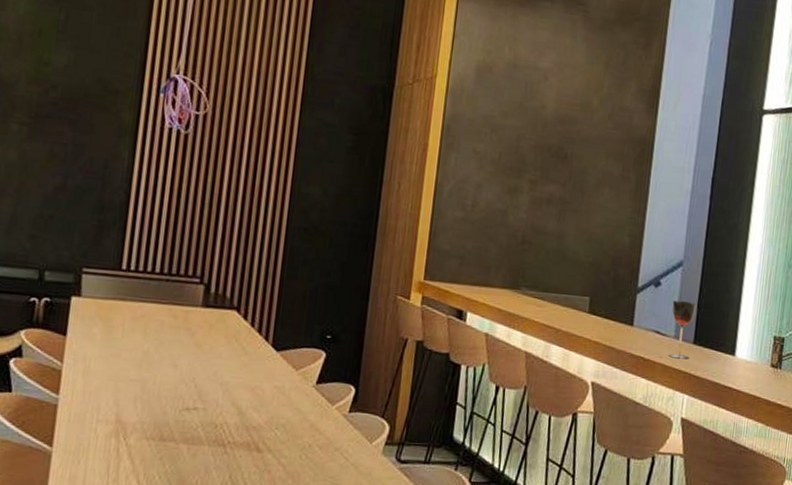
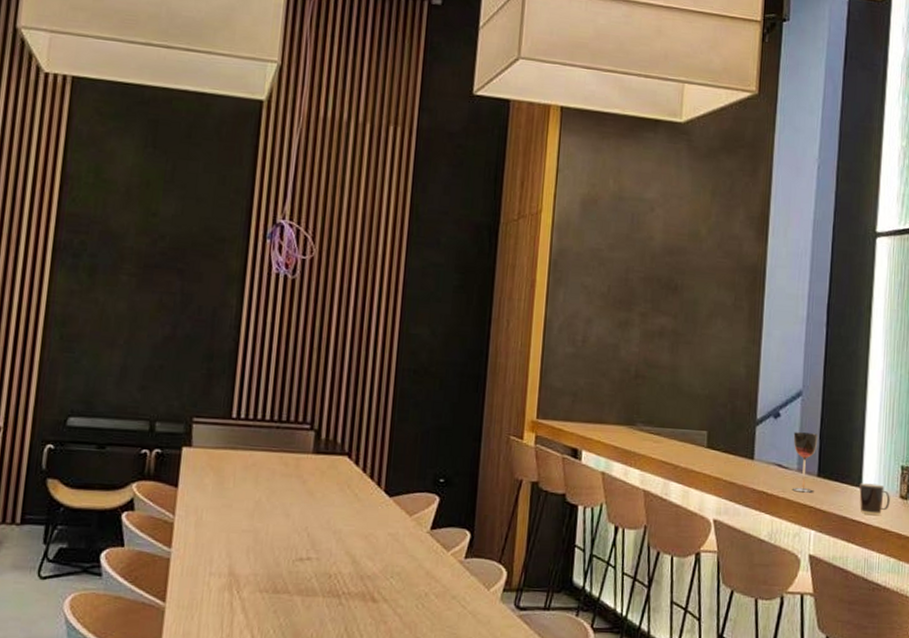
mug: none [732,351,762,383] -> present [859,483,890,516]

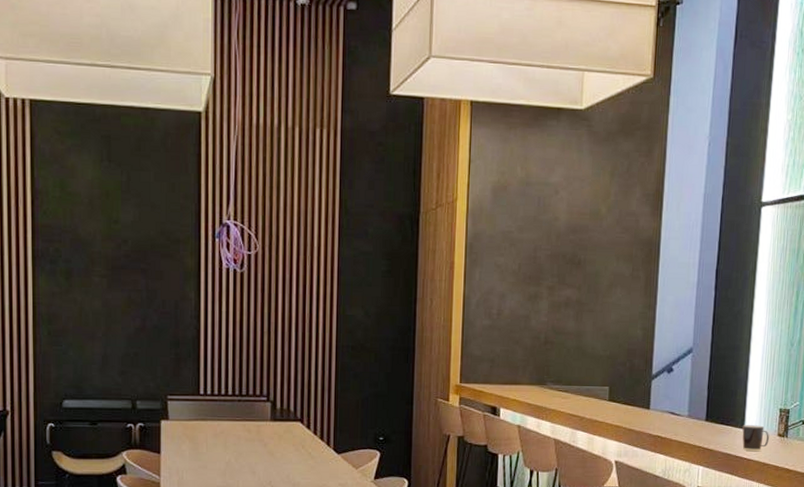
wineglass: present [793,432,819,493] -> none [684,384,707,435]

